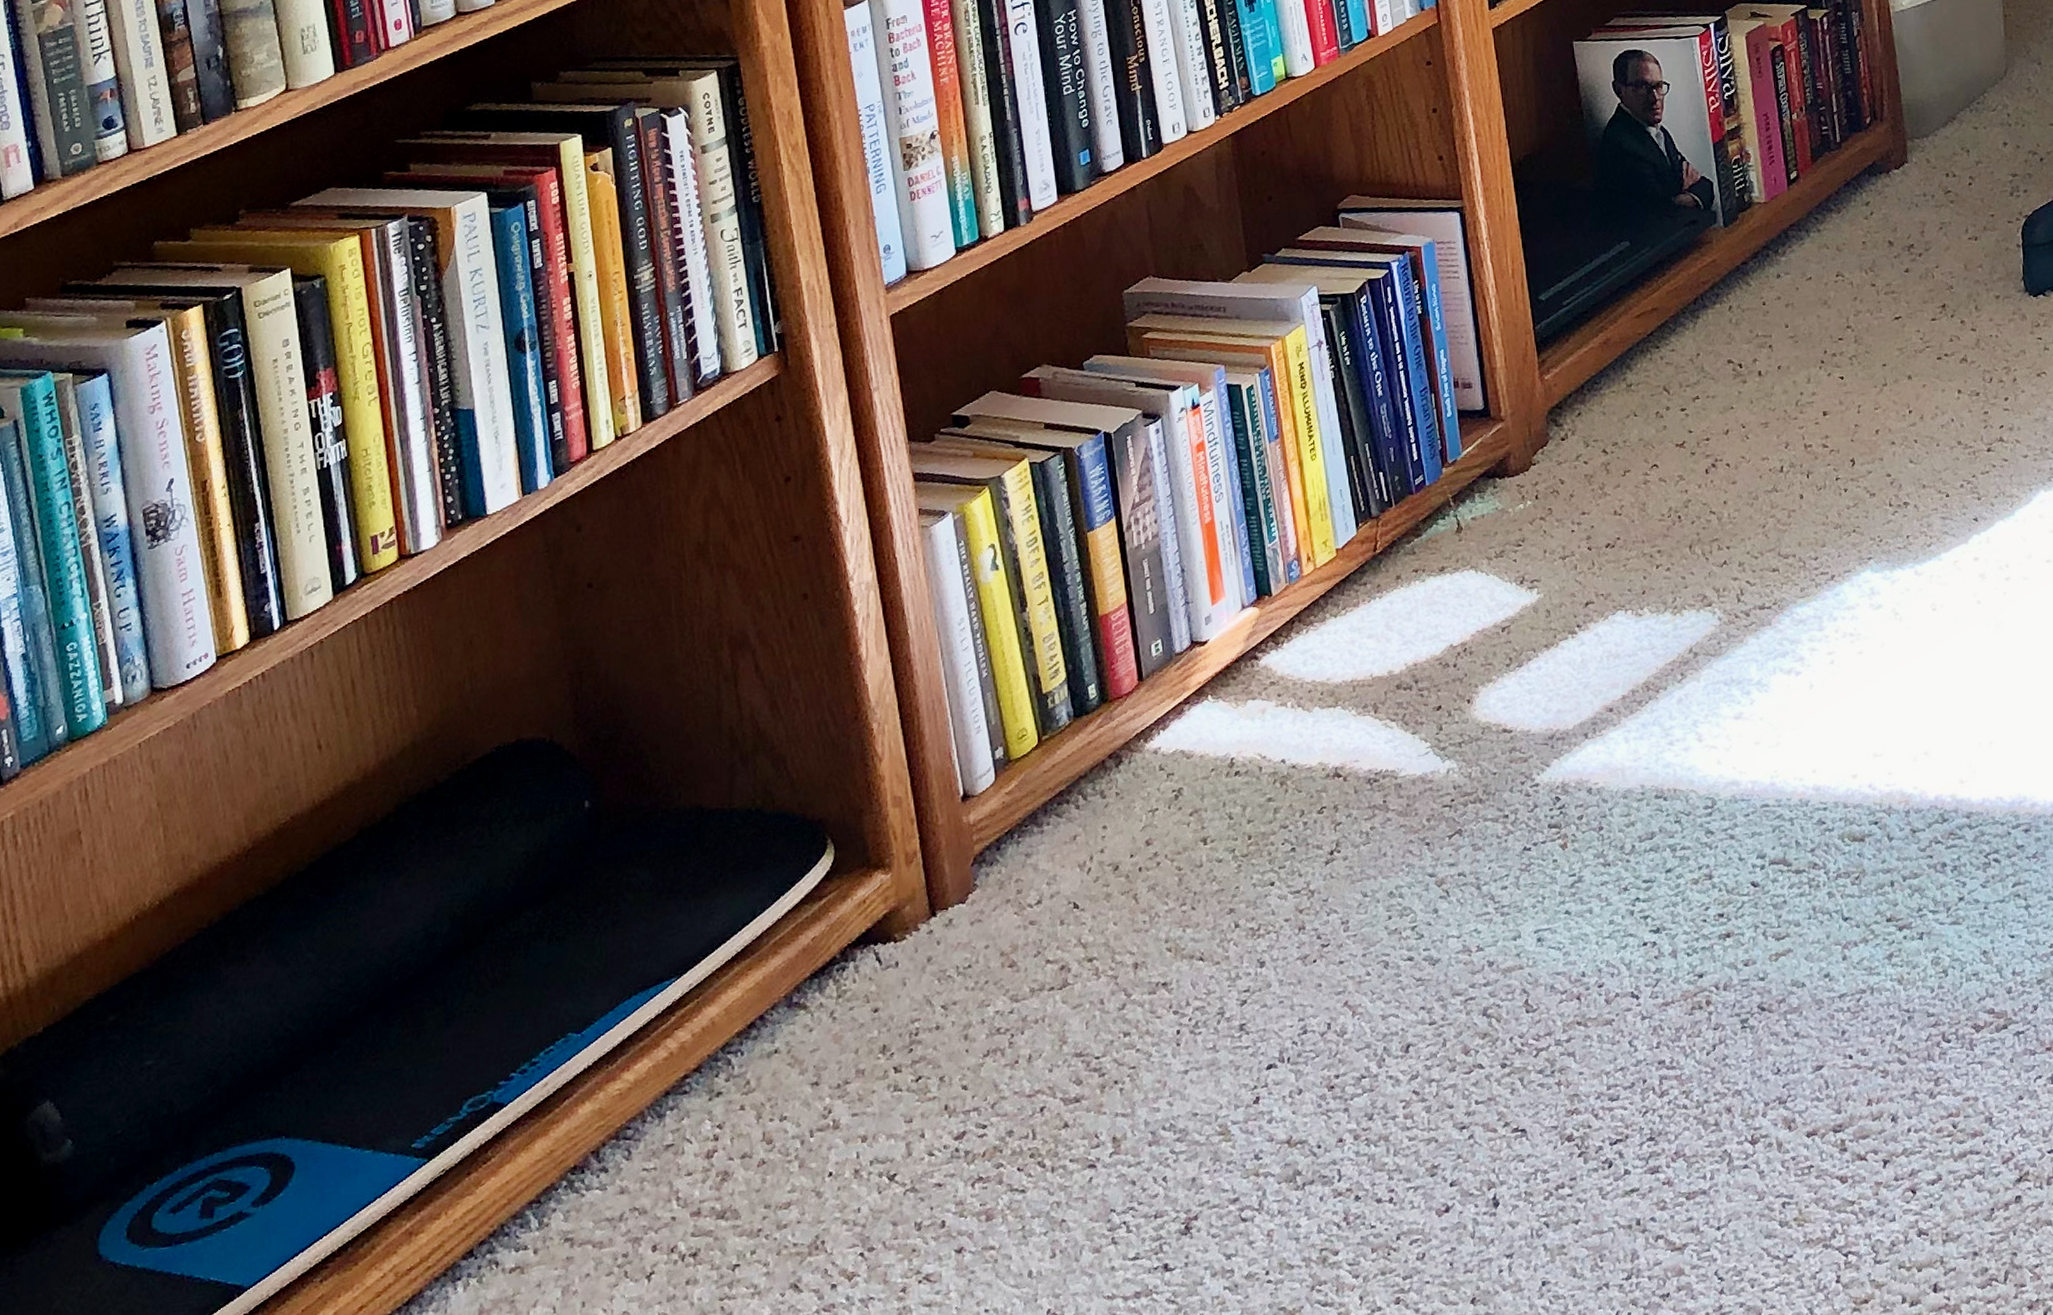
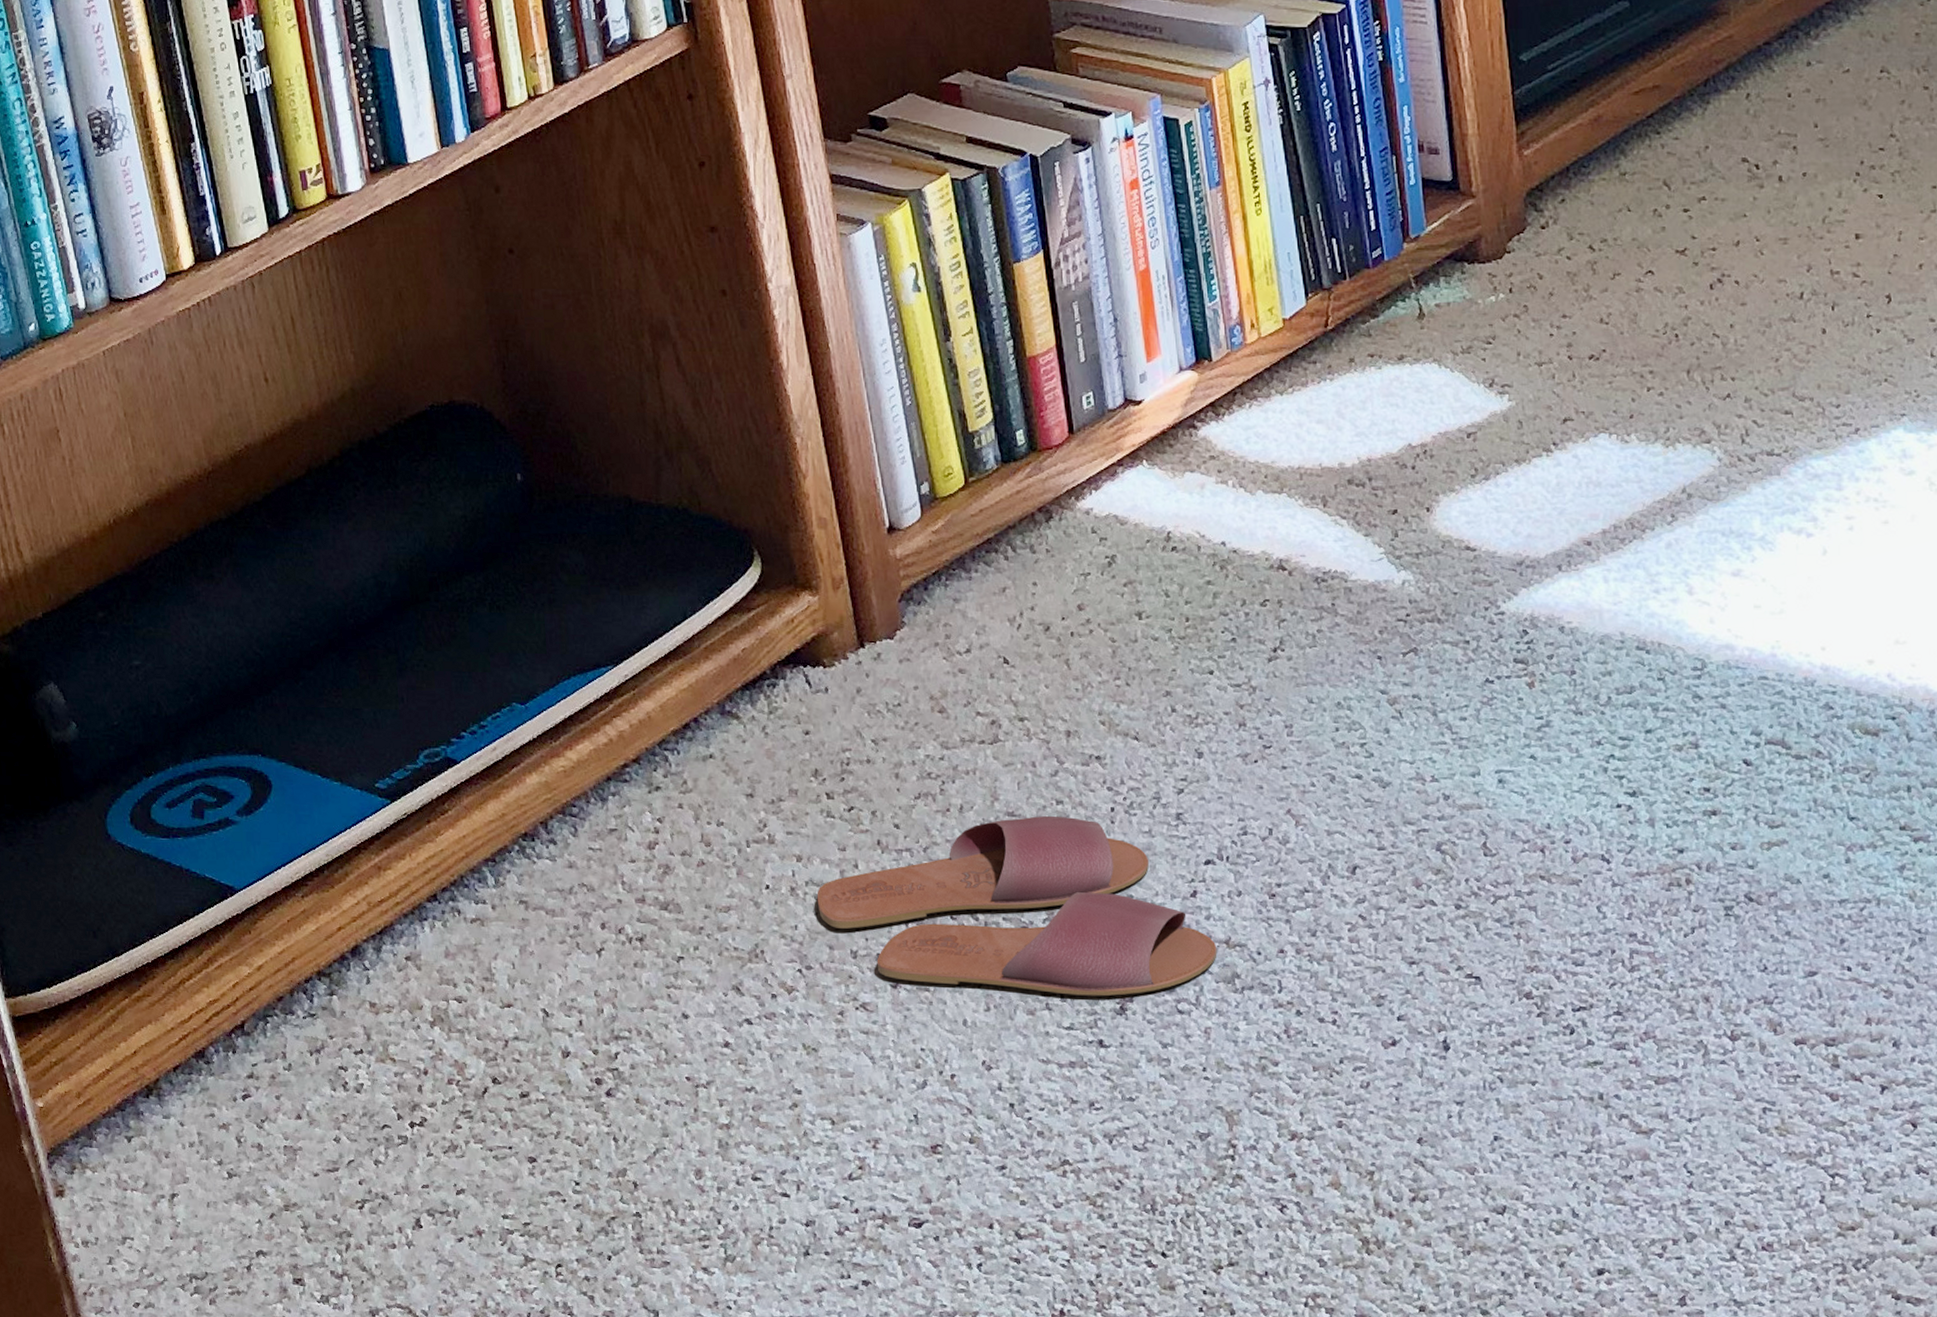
slippers: none [881,1046,1279,1244] -> present [816,815,1217,997]

